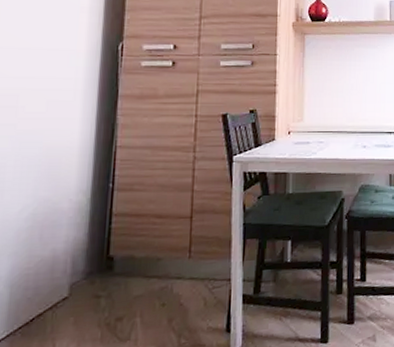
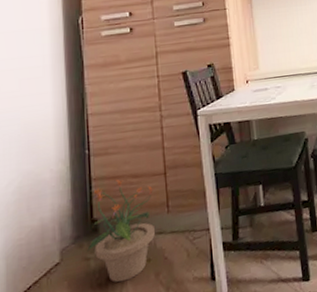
potted plant: none [99,218,178,325] -> present [87,180,155,283]

